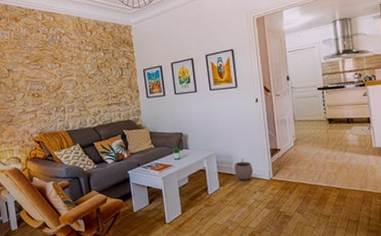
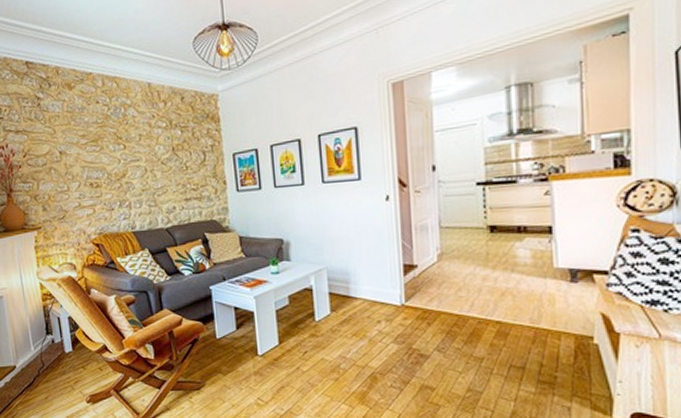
plant pot: present [234,157,254,180] -> none [351,275,378,305]

